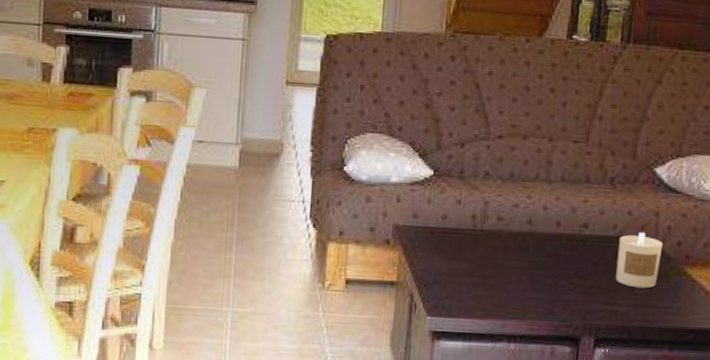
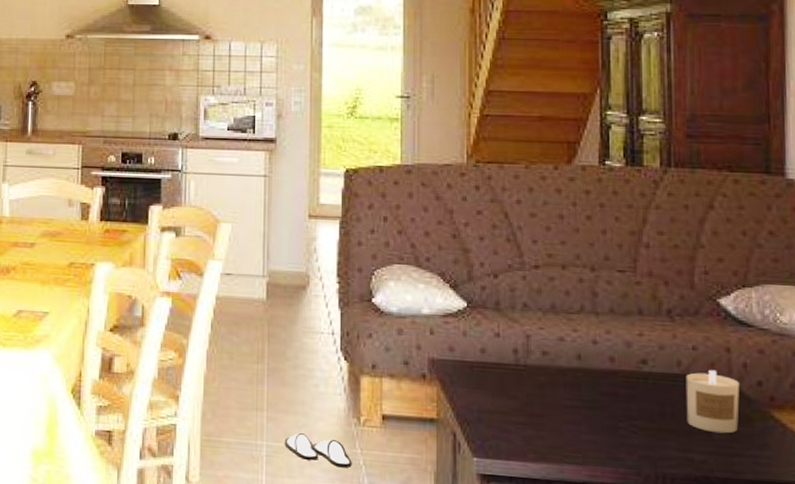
slippers: none [250,299,315,330] -> present [284,433,352,468]

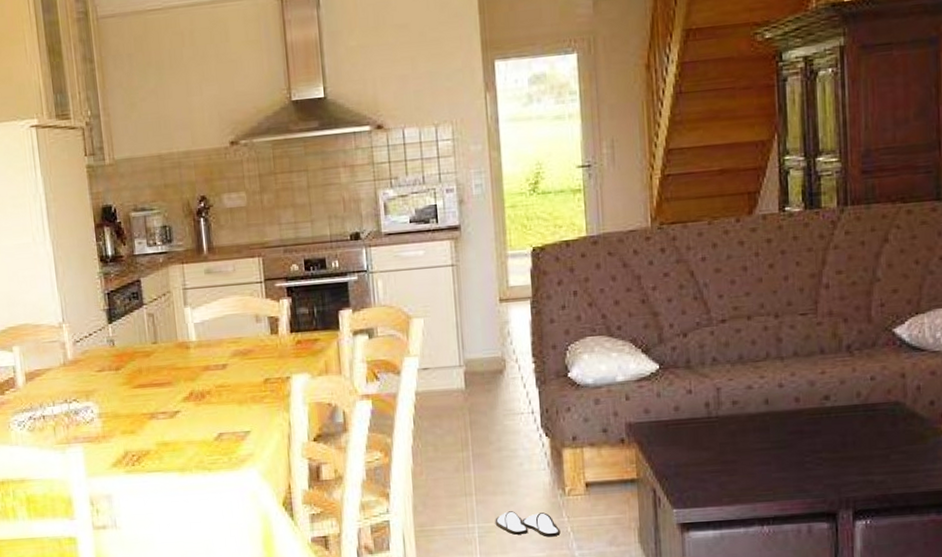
candle: present [685,369,741,434] -> none [865,396,915,454]

